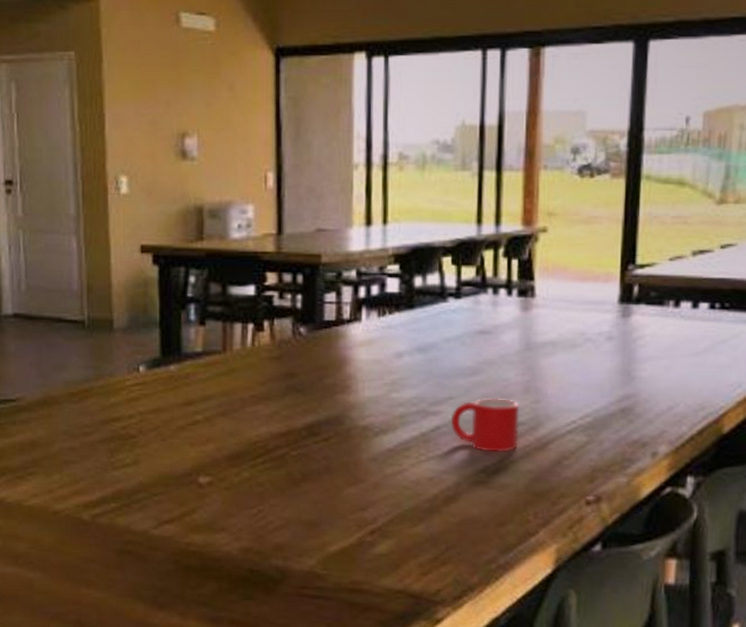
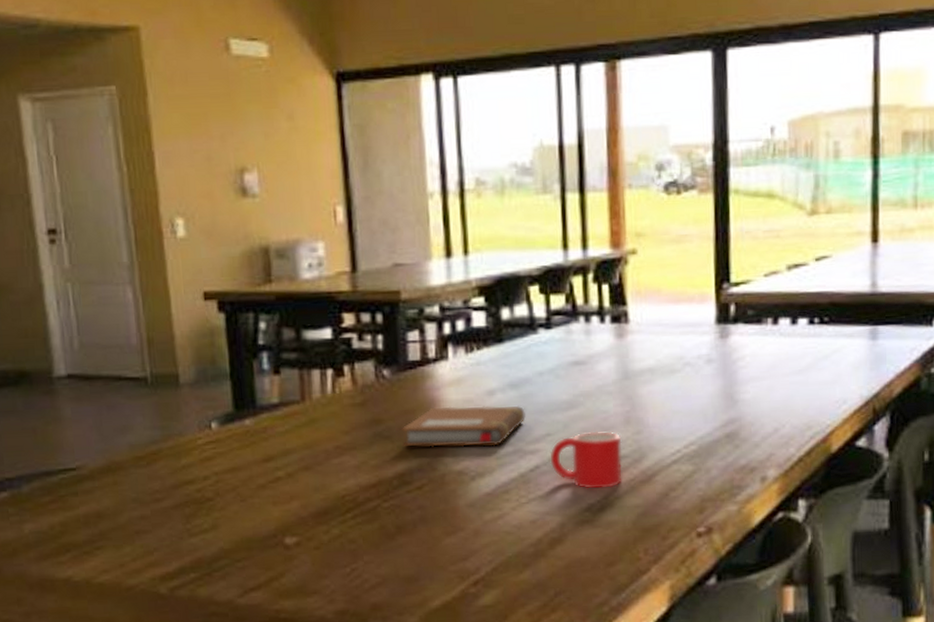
notebook: none [313,365,430,405] -> present [402,405,526,447]

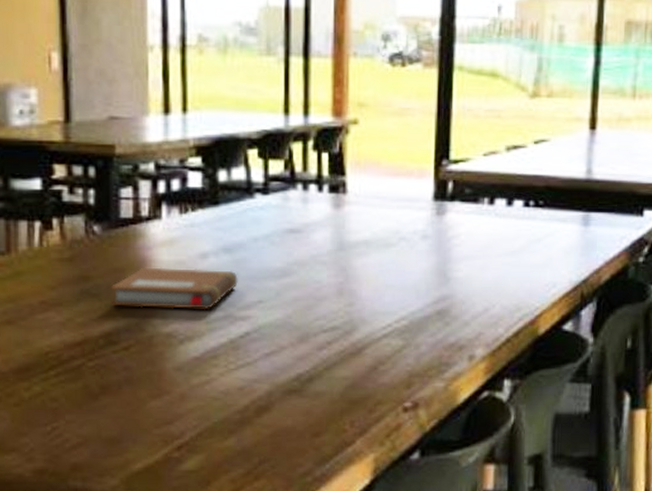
mug: present [550,431,622,489] -> none [261,300,334,359]

